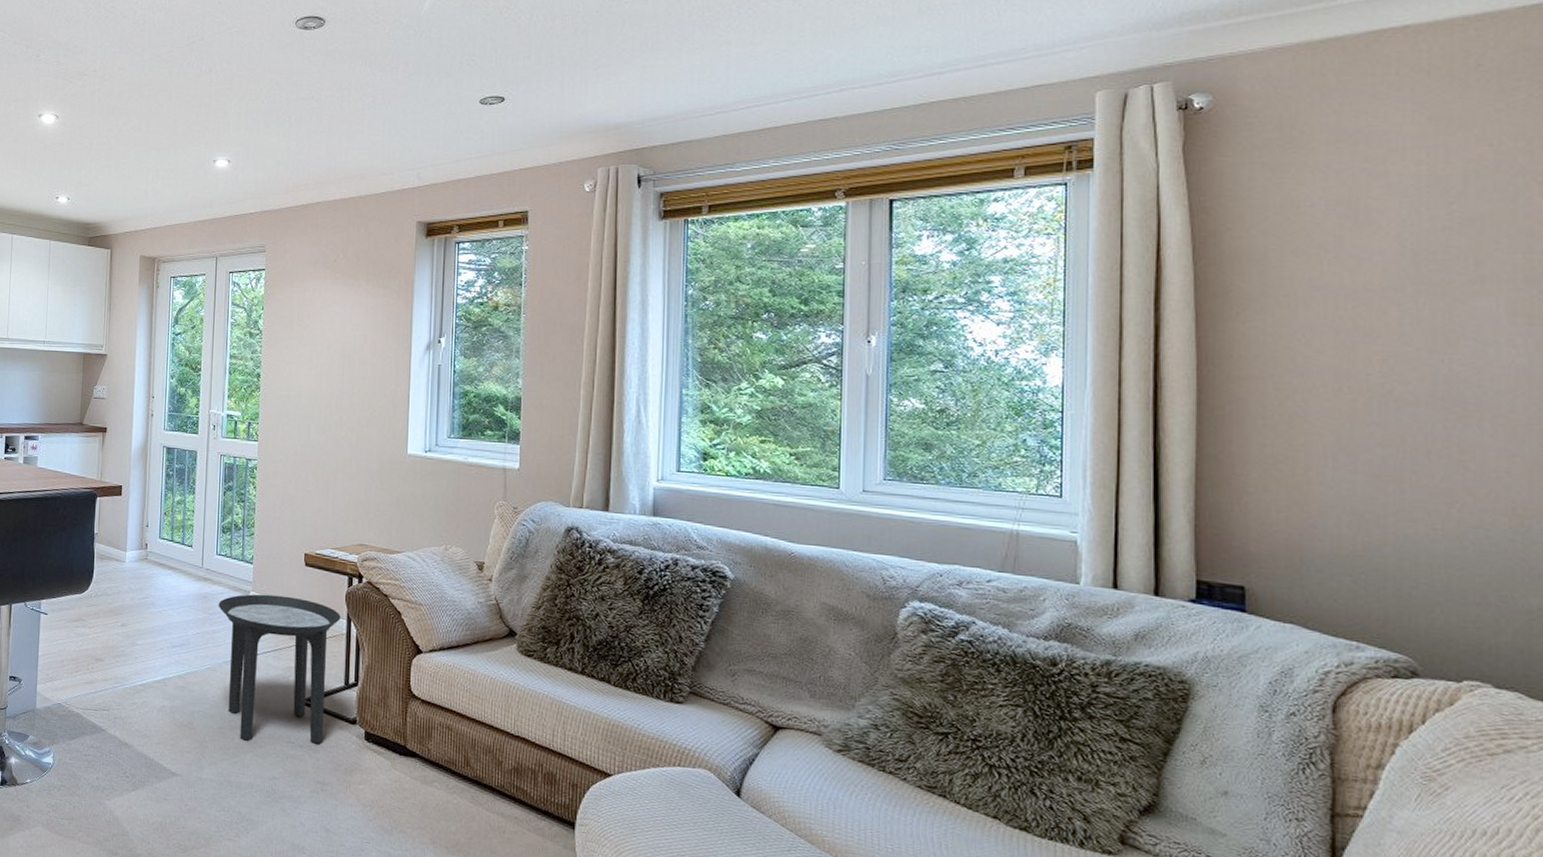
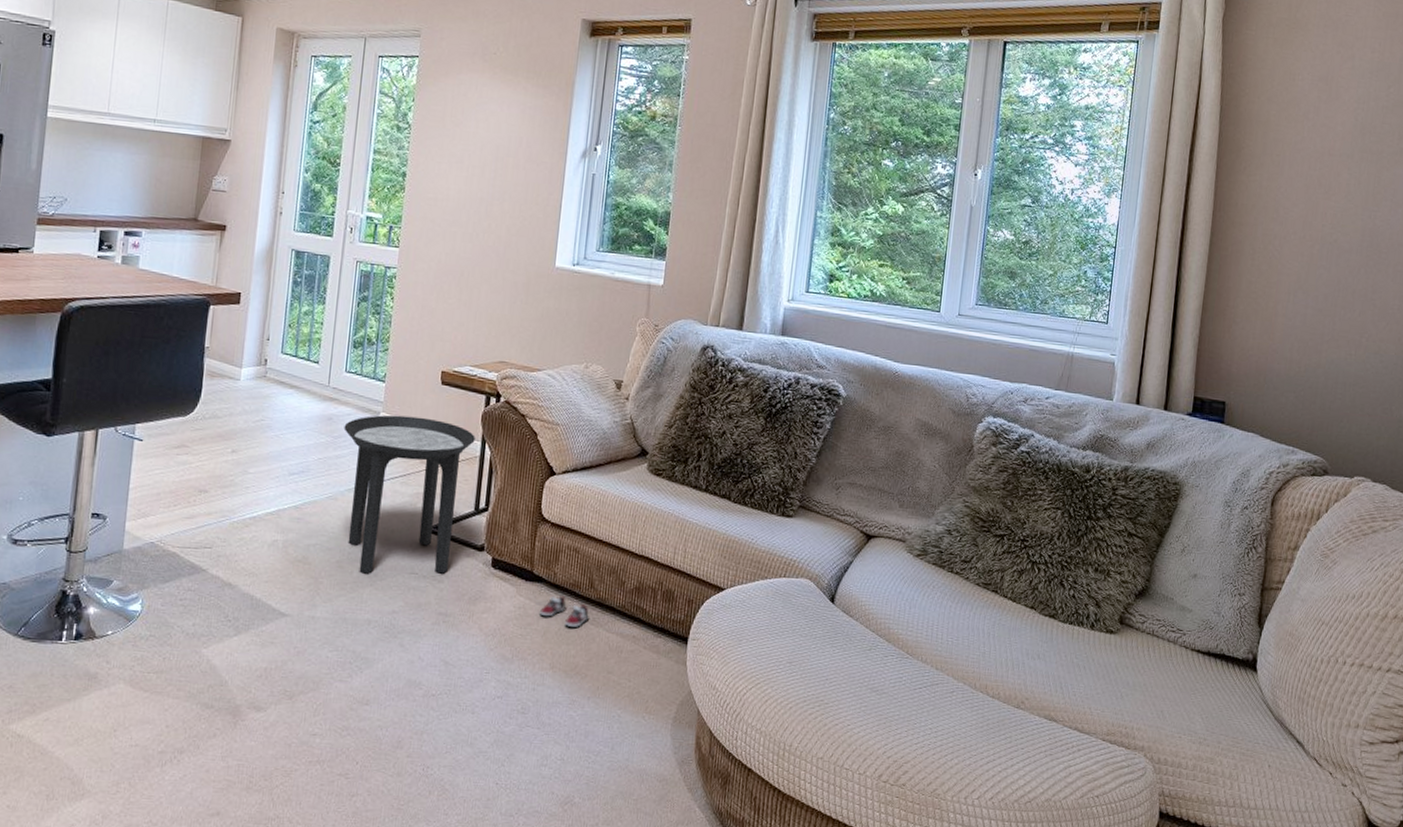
sneaker: none [416,772,467,804] -> present [540,596,590,627]

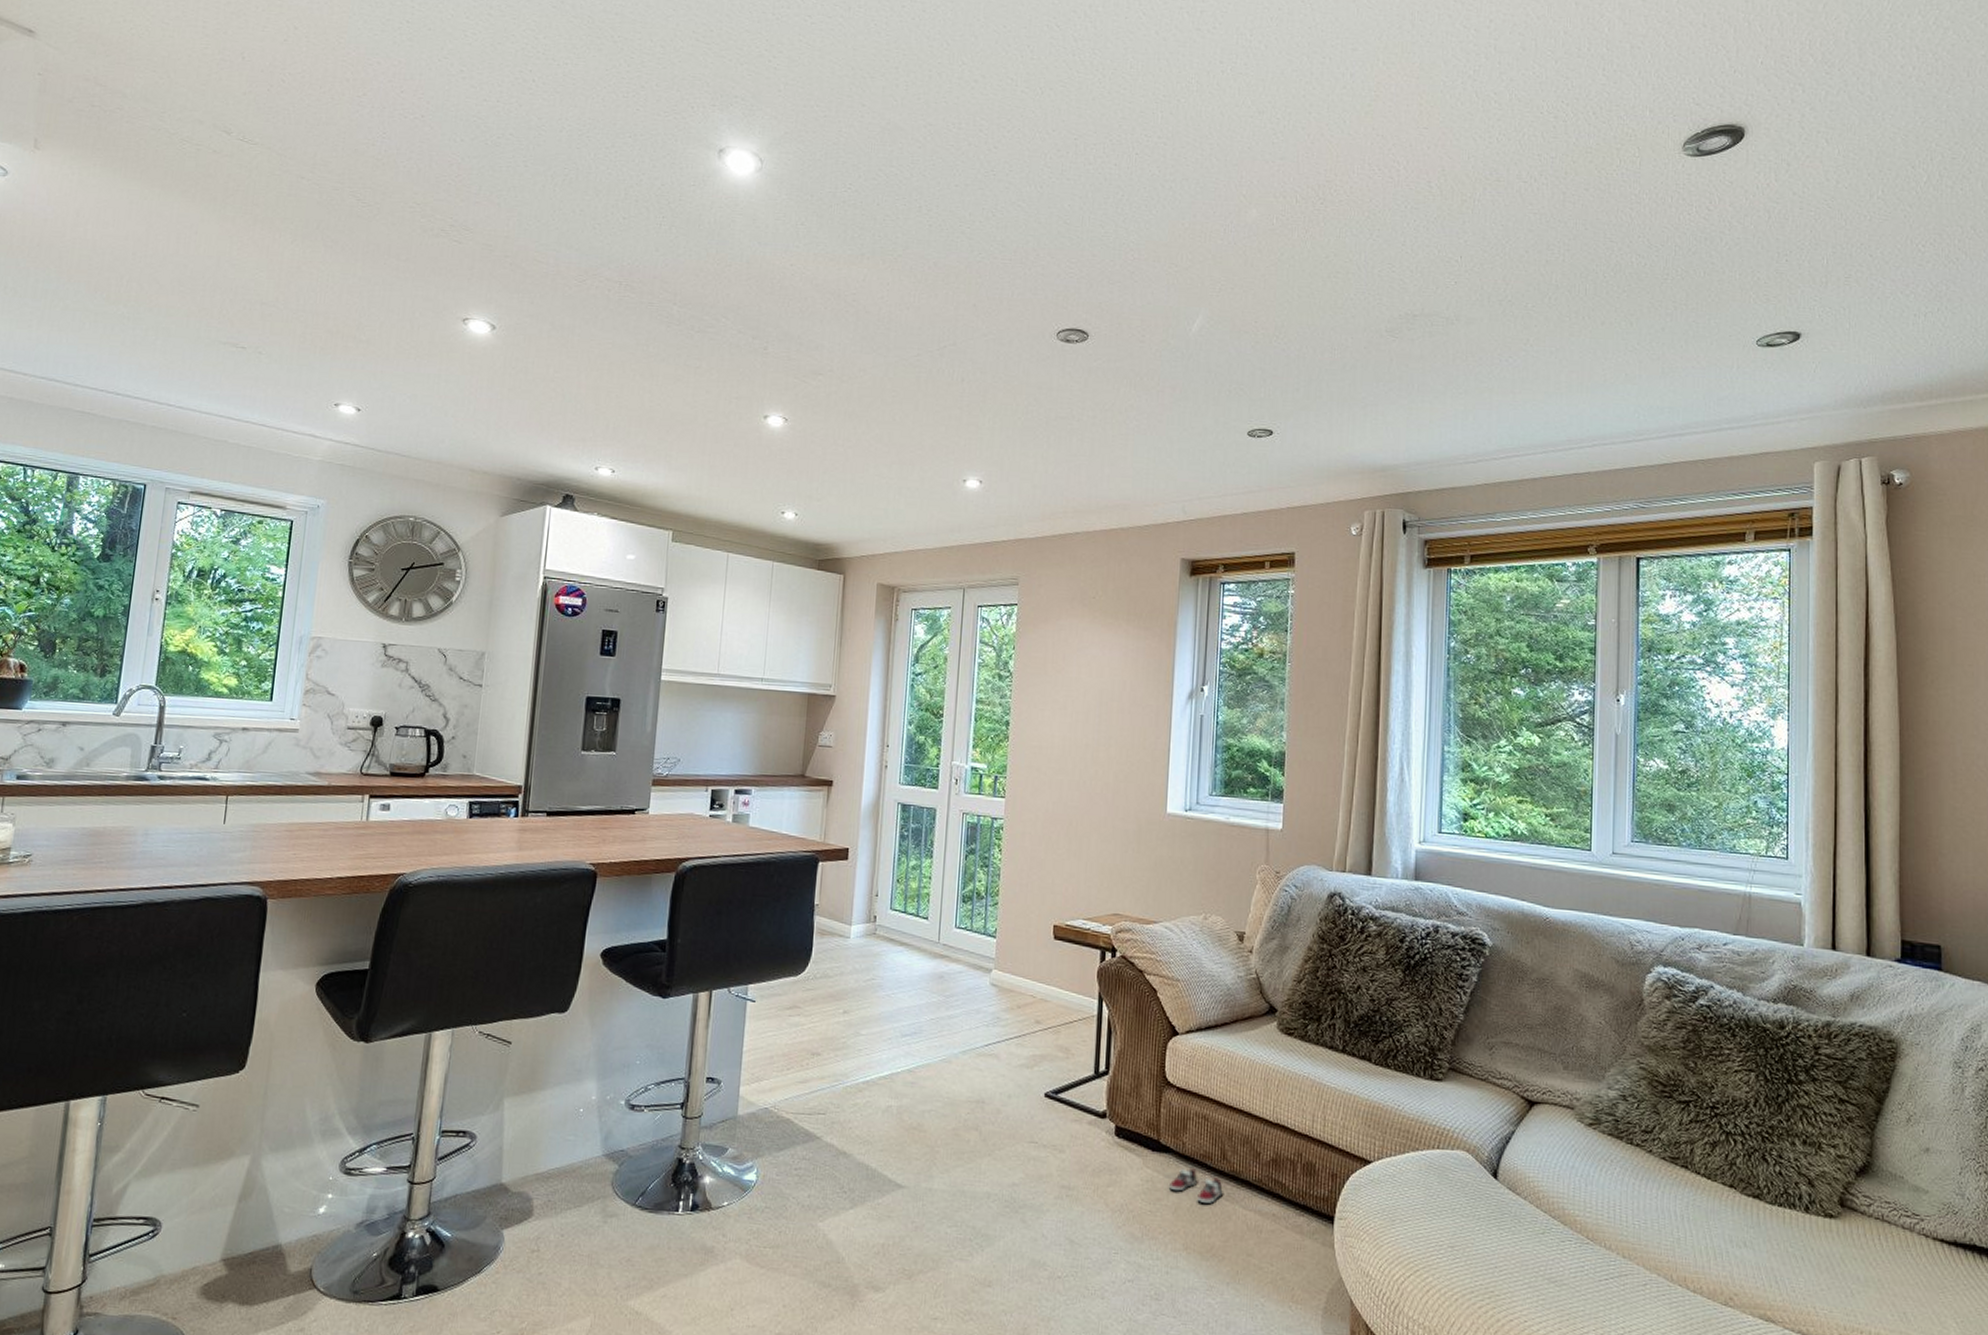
side table: present [344,415,475,574] -> none [955,972,1092,1143]

